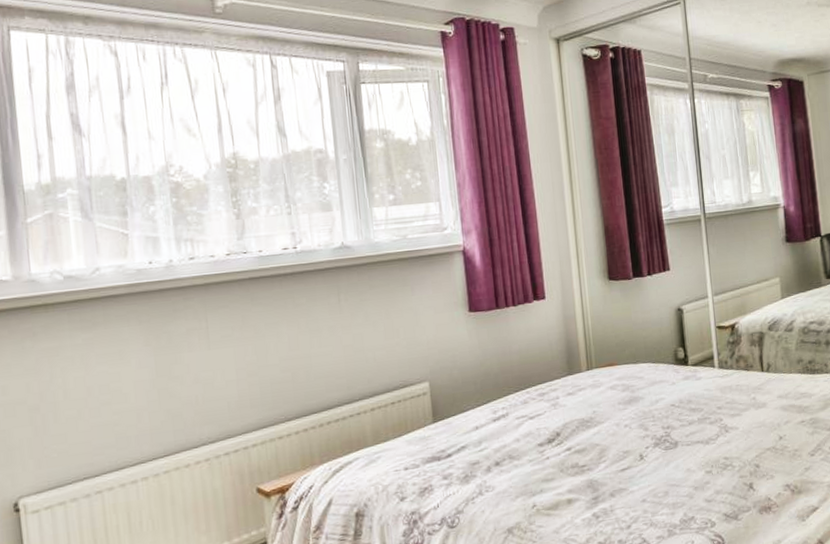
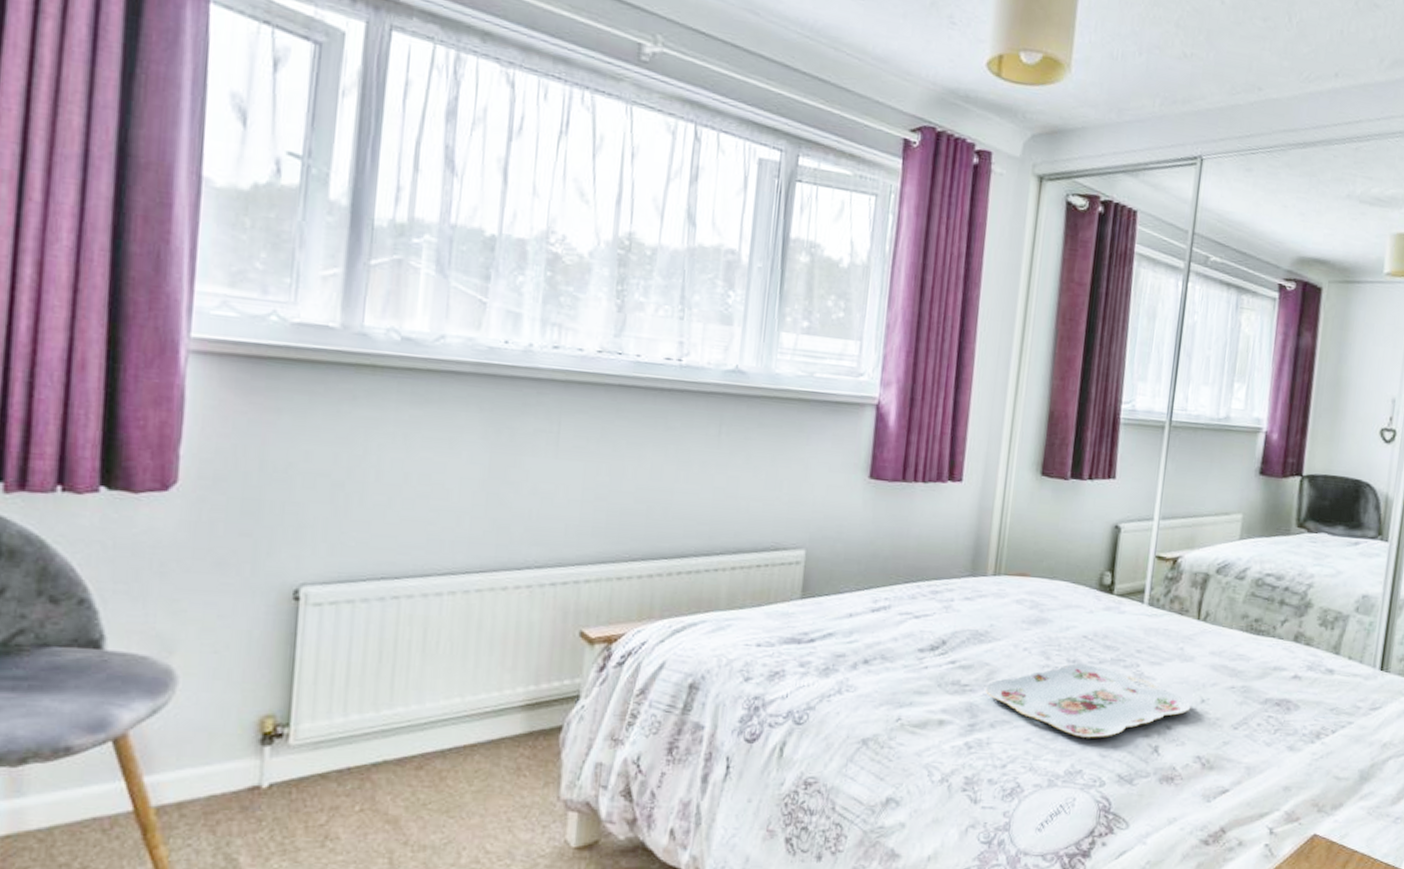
serving tray: none [601,427,772,490] -> present [986,663,1191,738]

